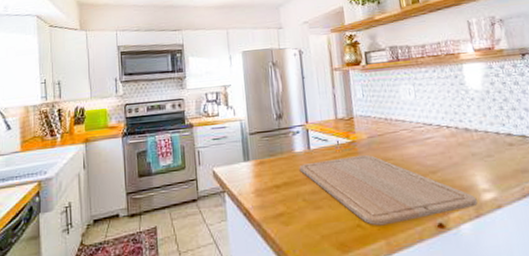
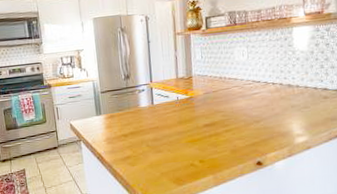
chopping board: present [299,155,478,226] -> none [144,108,291,165]

